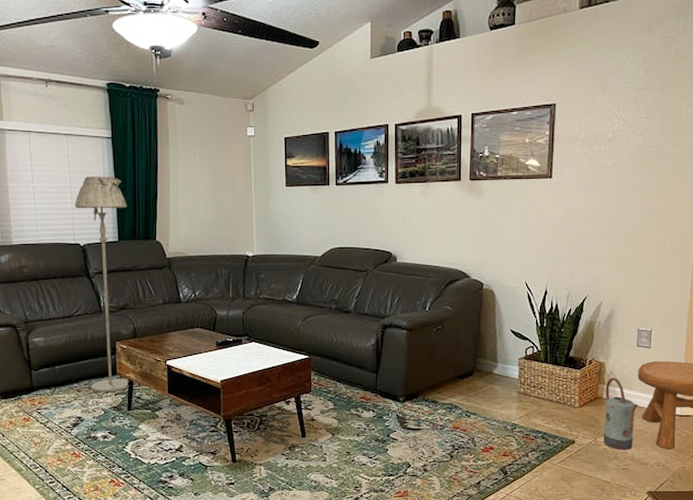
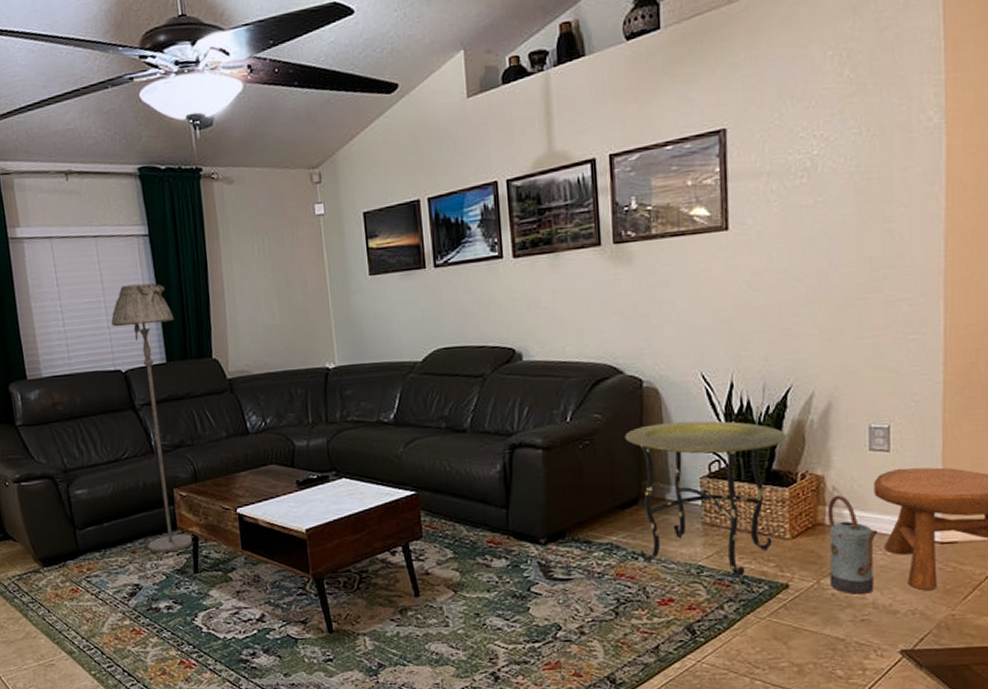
side table: none [467,317,582,434] -> present [625,420,787,578]

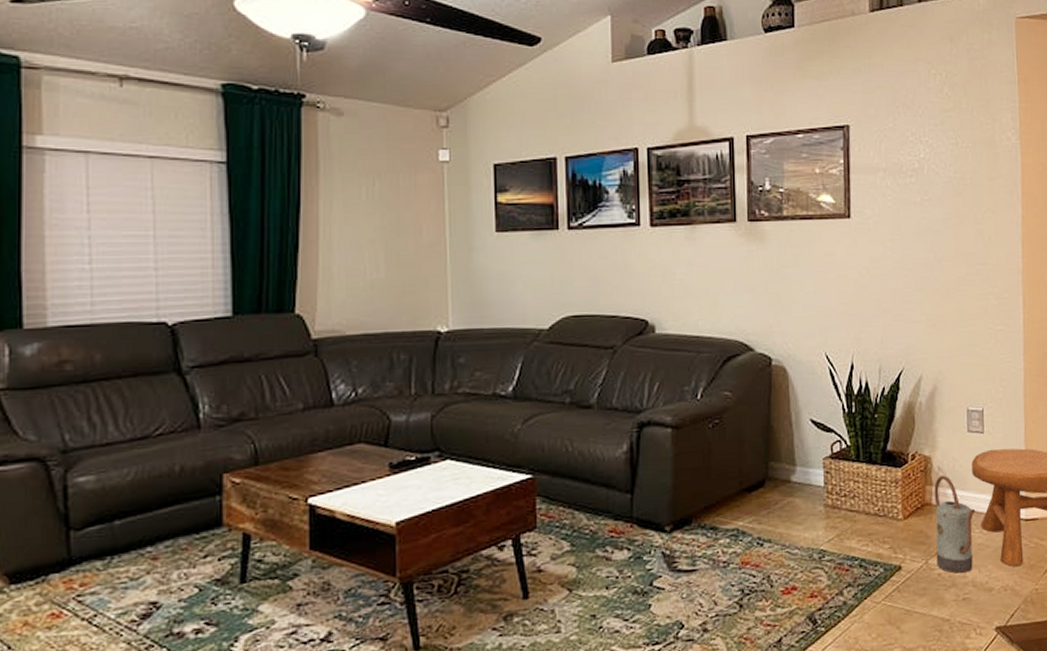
floor lamp: present [111,283,194,553] -> none [161,219,249,559]
side table: present [625,420,787,578] -> none [753,401,900,561]

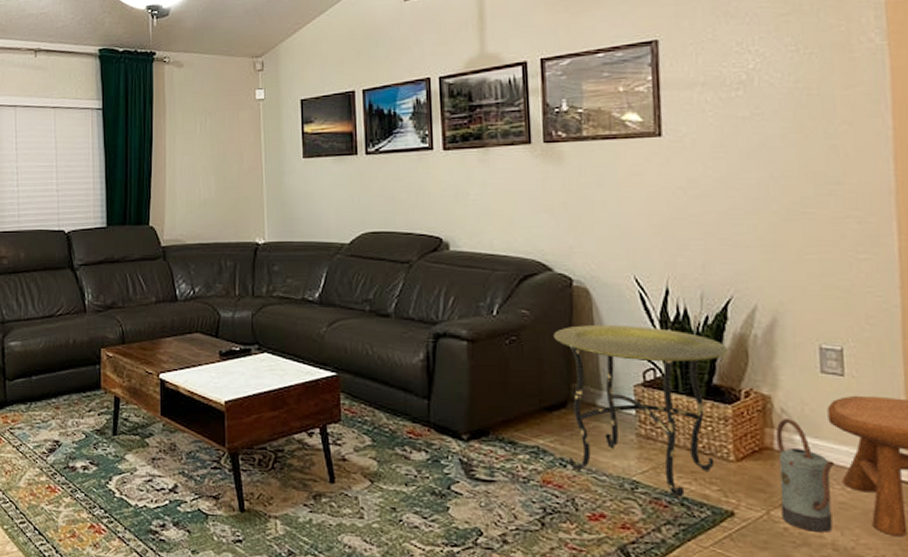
side table: none [753,401,900,561] -> present [553,325,729,499]

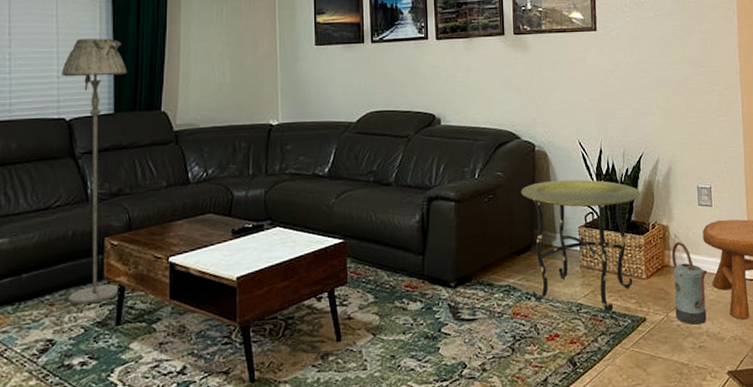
floor lamp: none [60,152,118,412] -> present [62,38,128,305]

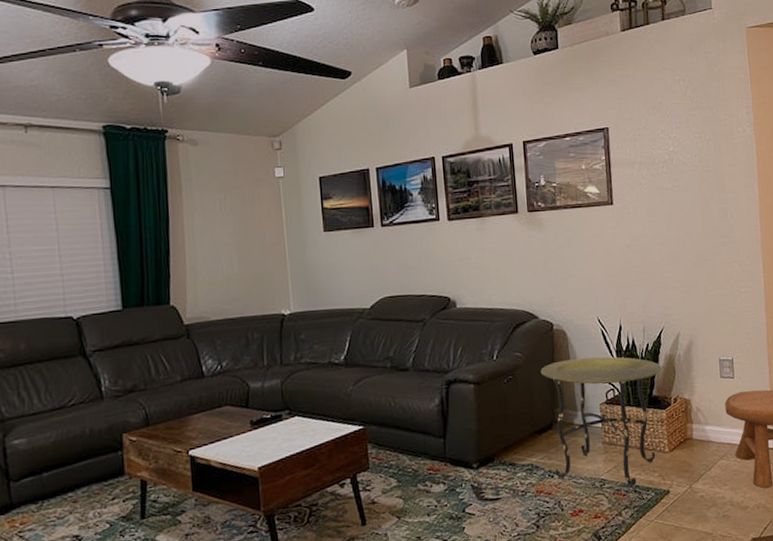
floor lamp: present [62,38,128,305] -> none [65,233,142,501]
watering can: present [671,241,708,325] -> none [694,414,730,495]

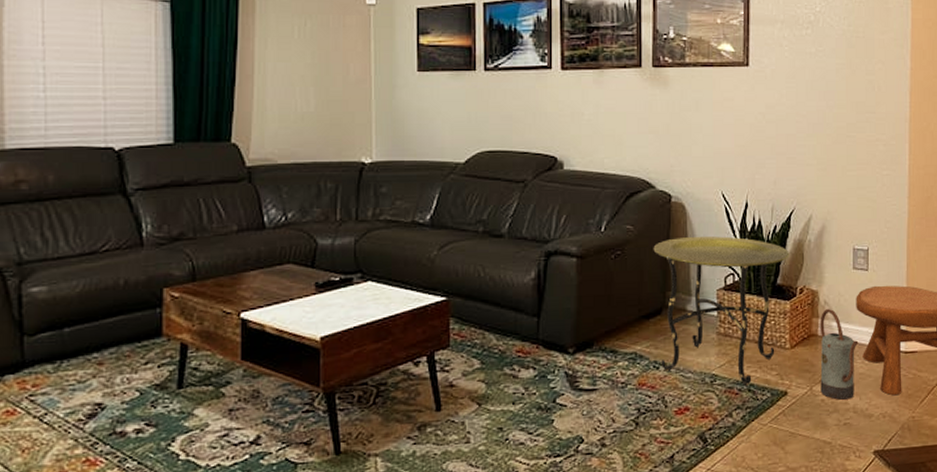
watering can: none [694,414,730,495] -> present [820,308,859,400]

